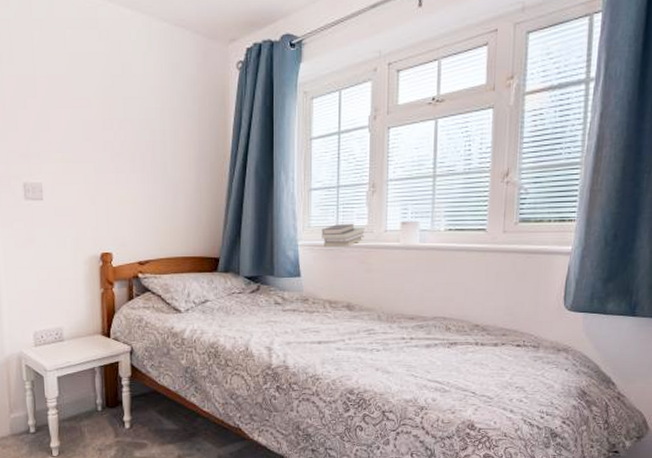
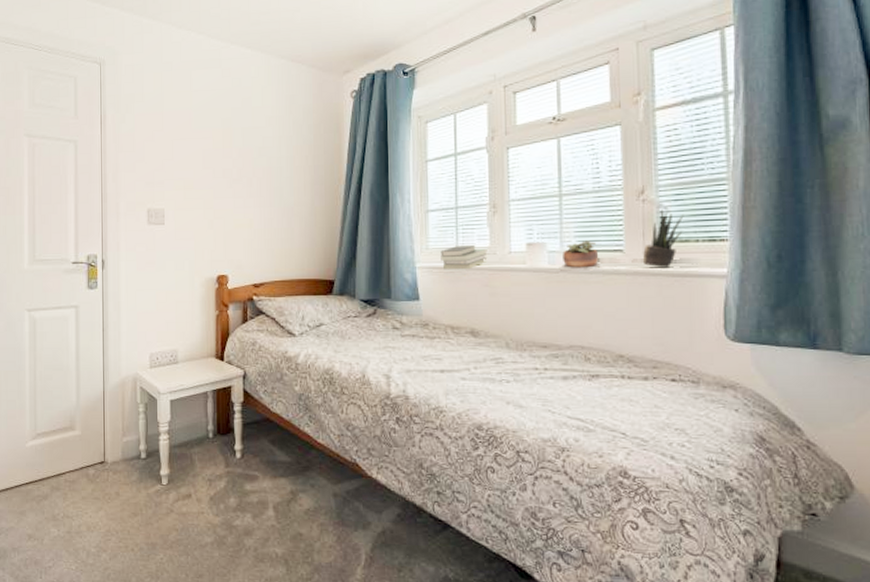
succulent plant: none [429,220,466,249] -> present [559,240,601,271]
potted plant: none [502,191,541,246] -> present [643,210,684,268]

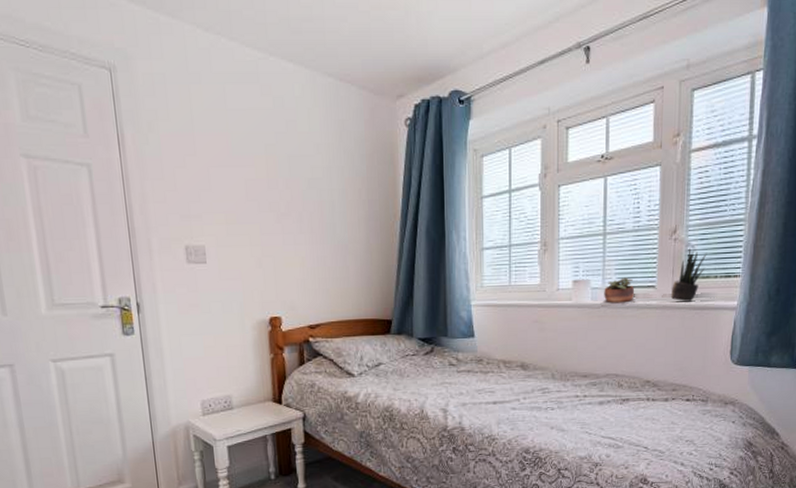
books: present [440,245,488,270] -> none [494,283,538,307]

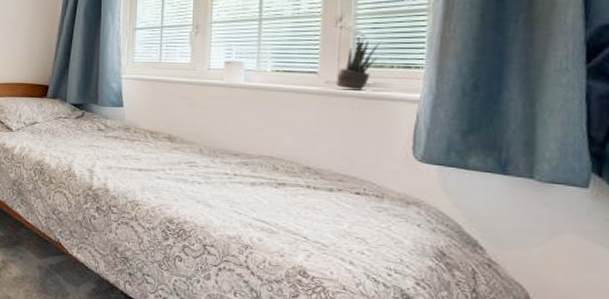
succulent plant: present [600,277,636,306] -> none [254,62,295,89]

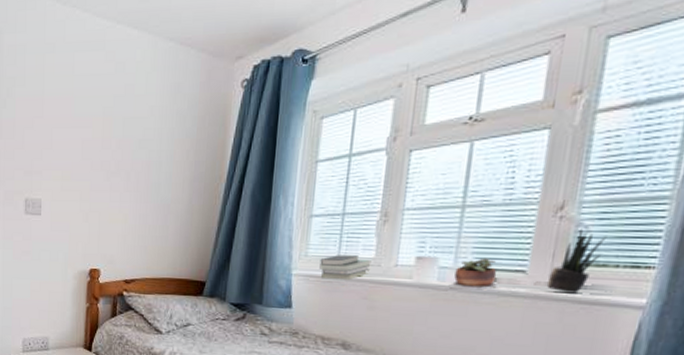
books: none [145,61,188,83] -> present [319,255,372,281]
succulent plant: none [254,62,295,89] -> present [448,258,498,291]

